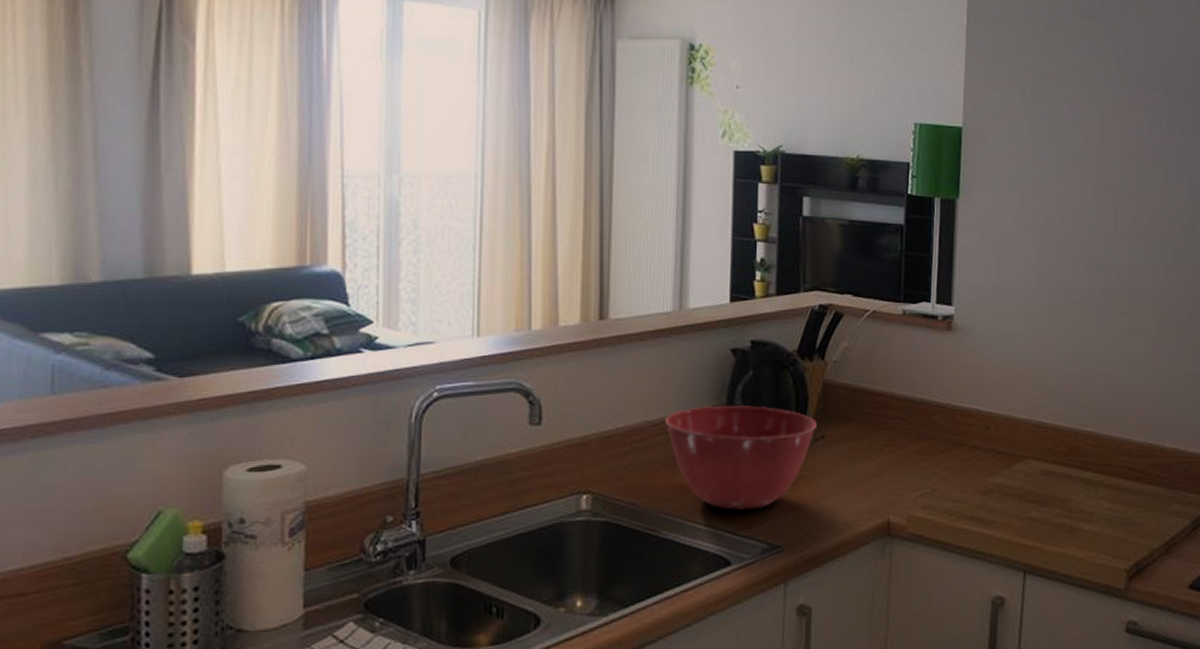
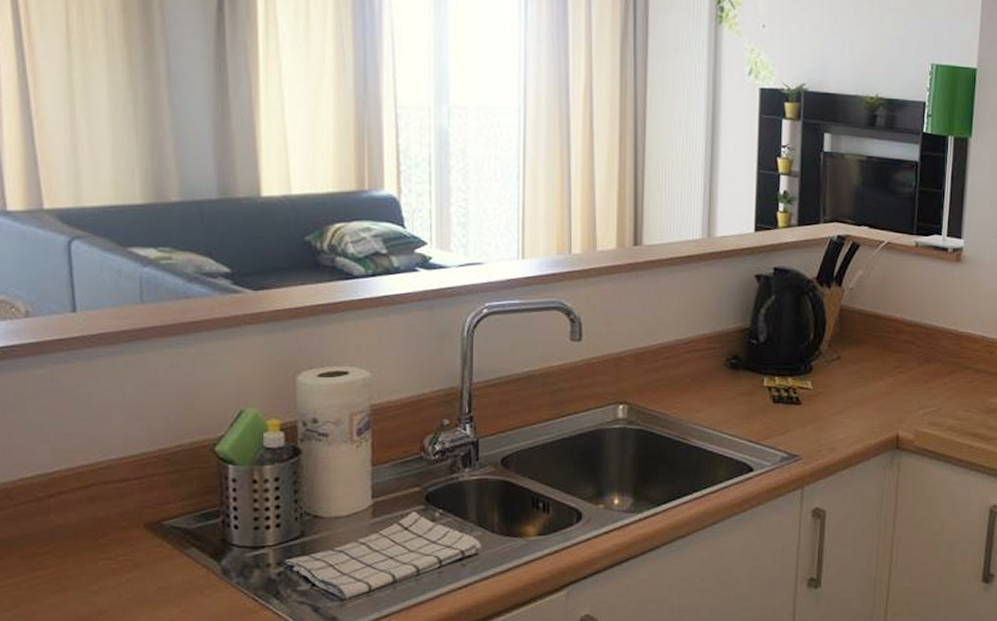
mixing bowl: present [665,406,816,510] -> none [694,327,833,422]

